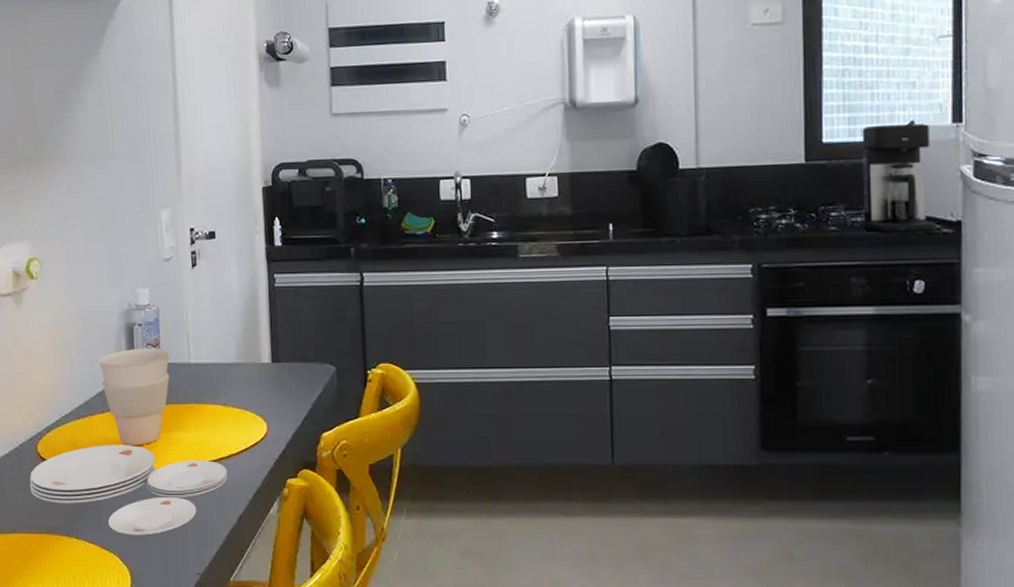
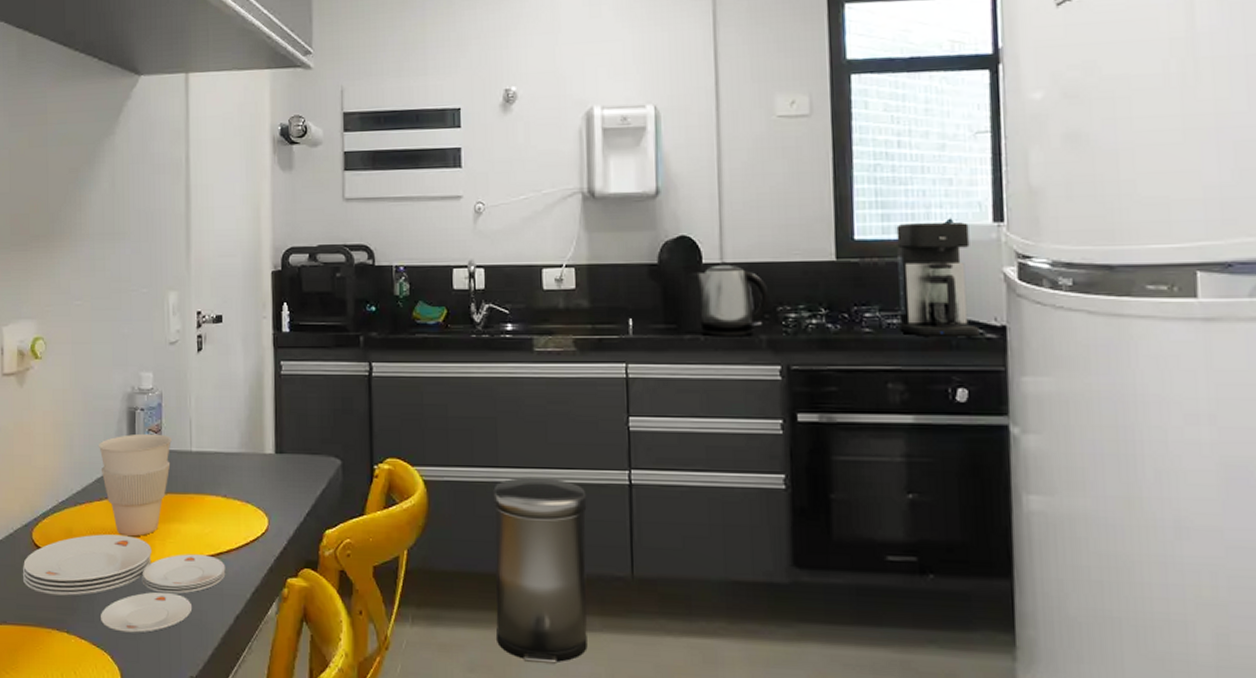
pedal bin: none [482,377,571,548] -> present [493,478,588,665]
kettle: none [673,169,742,240] -> present [696,264,769,339]

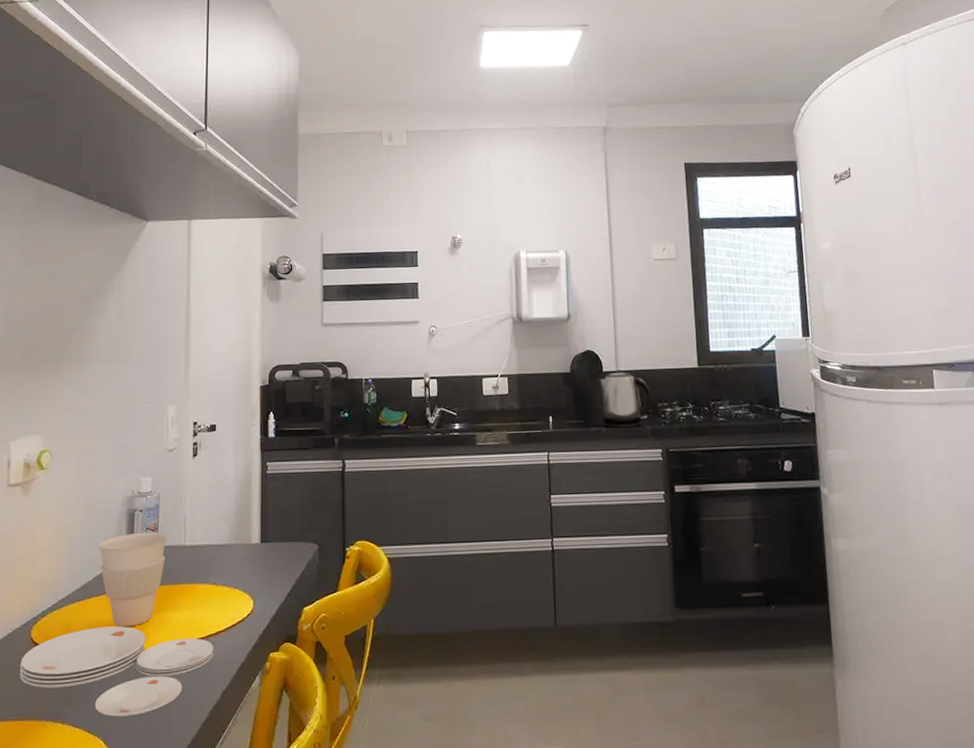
pedal bin: present [493,478,588,665] -> none [445,549,522,708]
coffee maker: present [896,222,980,338] -> none [738,337,798,424]

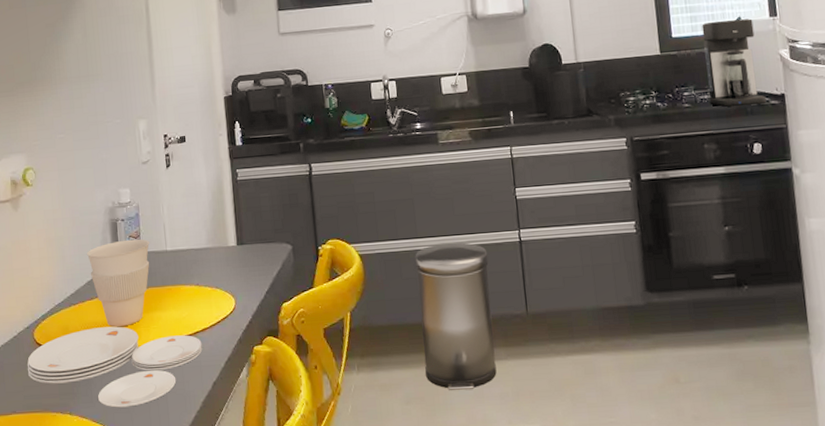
pedal bin: none [445,549,522,708] -> present [415,242,497,391]
kettle: present [599,372,652,430] -> none [558,63,614,121]
coffee maker: none [738,337,798,424] -> present [701,18,767,108]

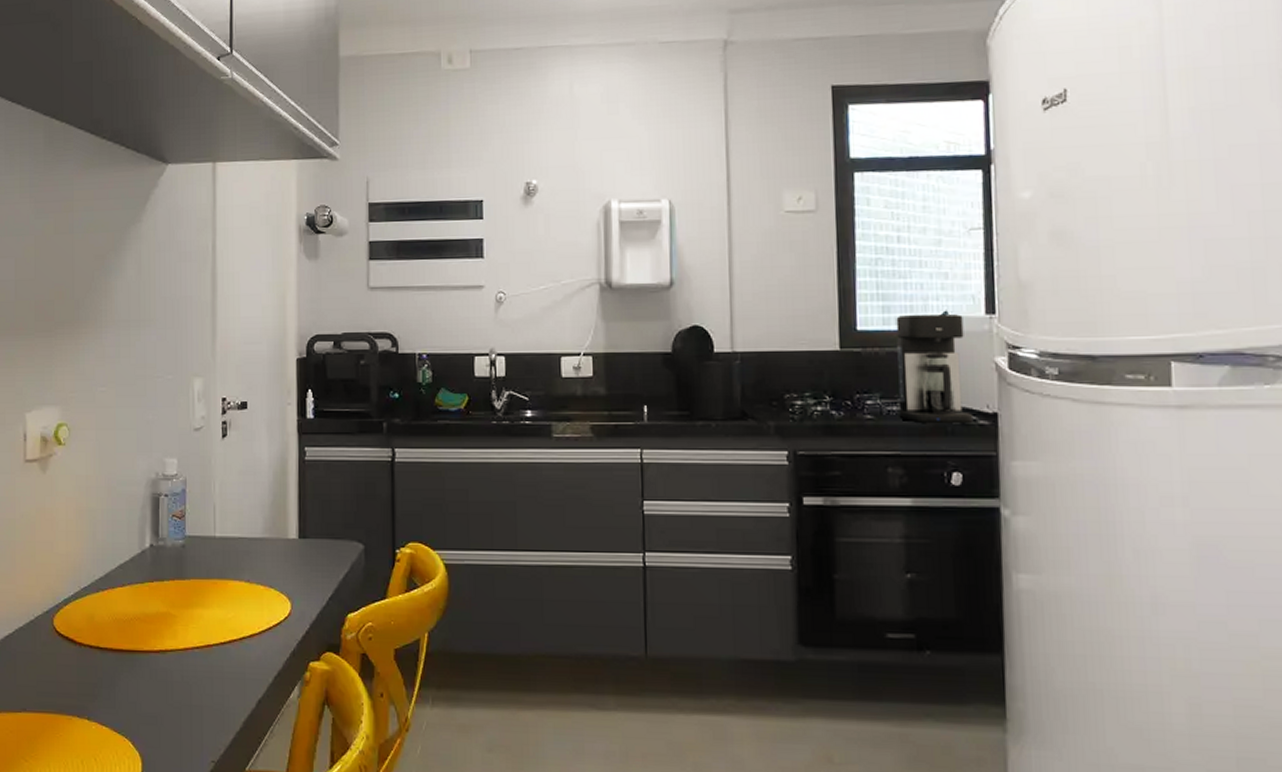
plate: present [26,326,203,408] -> none [43,620,248,719]
cup: present [87,239,150,328] -> none [122,519,195,623]
pedal bin: present [415,242,497,391] -> none [512,561,603,744]

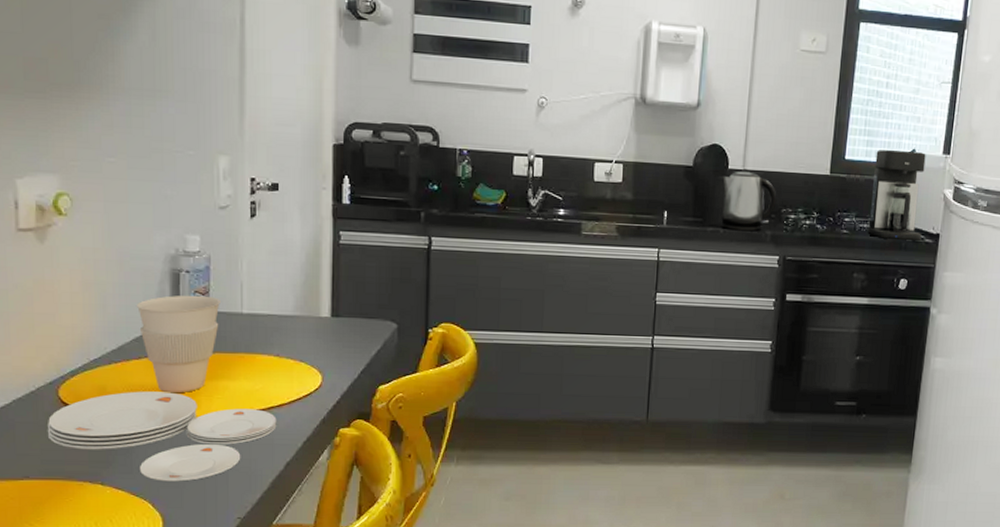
plate: none [43,620,248,719] -> present [46,391,277,482]
cup: none [122,519,195,623] -> present [137,295,220,394]
kettle: none [708,353,777,425] -> present [721,171,777,233]

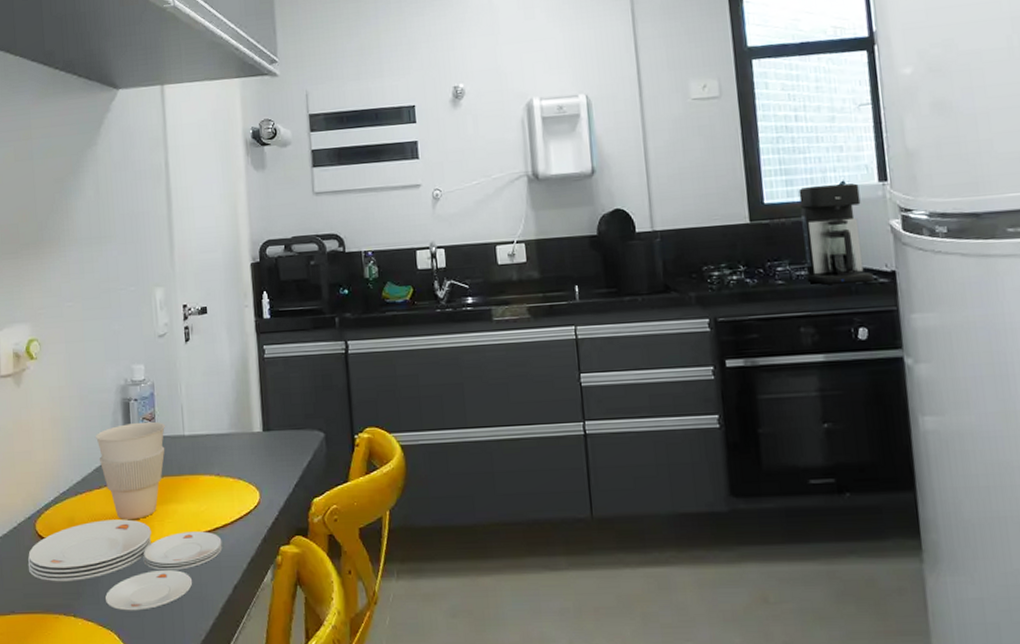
kettle: present [721,171,777,233] -> none [631,232,696,298]

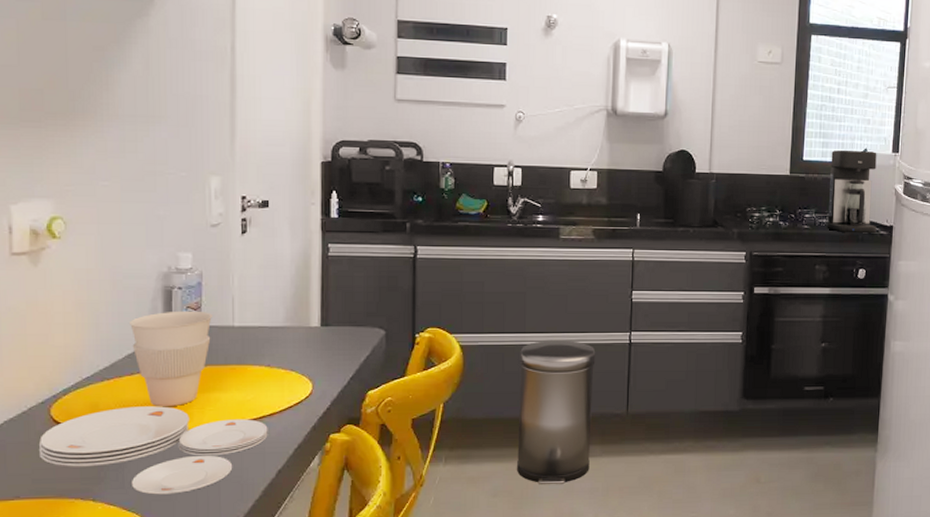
pedal bin: none [464,434,556,605] -> present [517,341,596,486]

